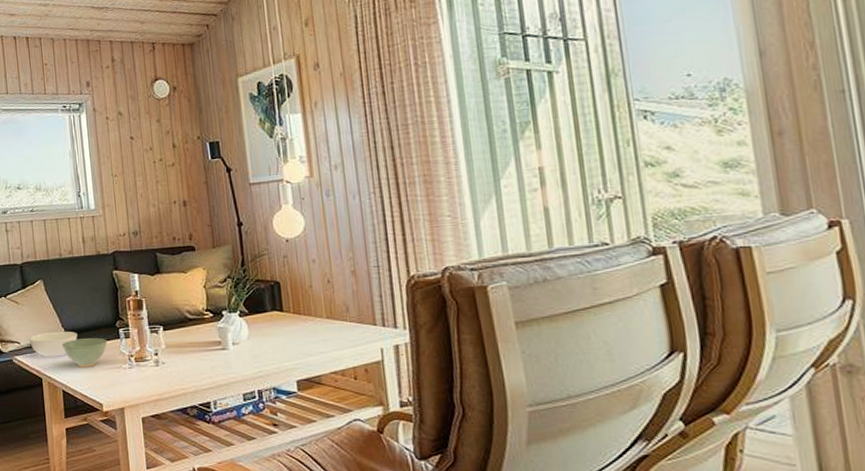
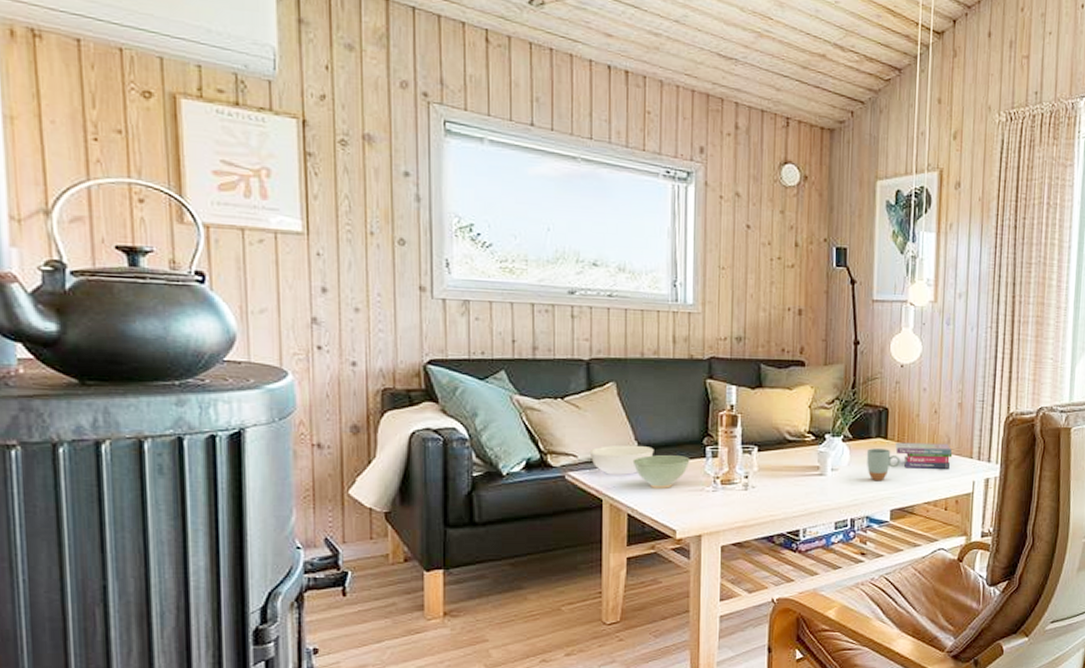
mug: none [264,321,300,353] -> present [866,448,901,482]
books: none [291,312,354,339] -> present [894,442,953,469]

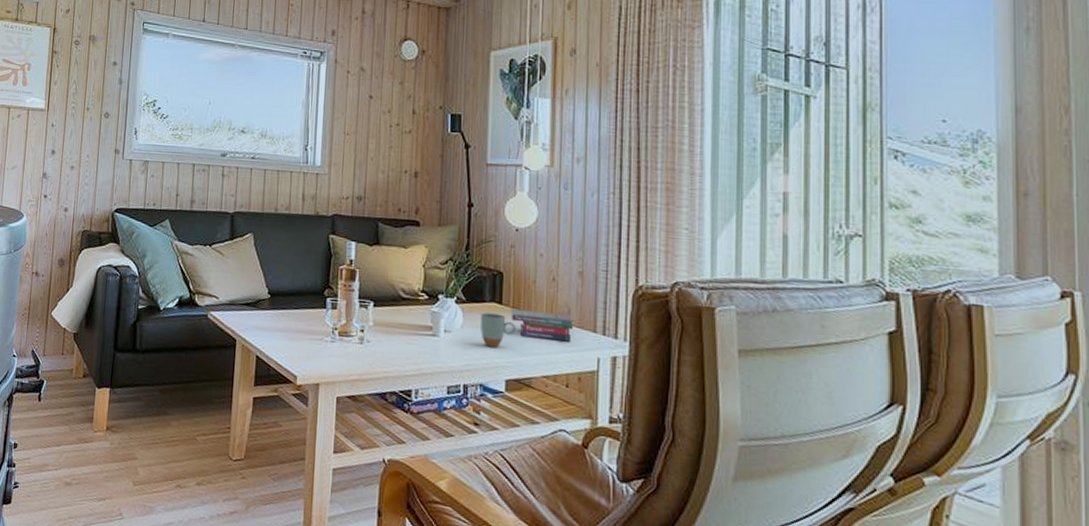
bowl: present [589,444,654,476] -> none [228,290,282,320]
bowl: present [632,455,690,488] -> none [263,302,312,335]

